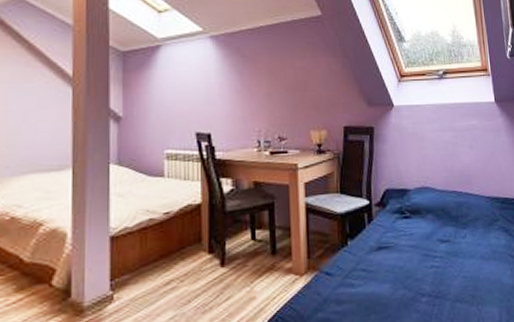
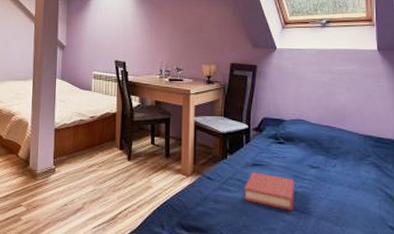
hardback book: none [370,257,427,298] -> present [244,172,295,211]

